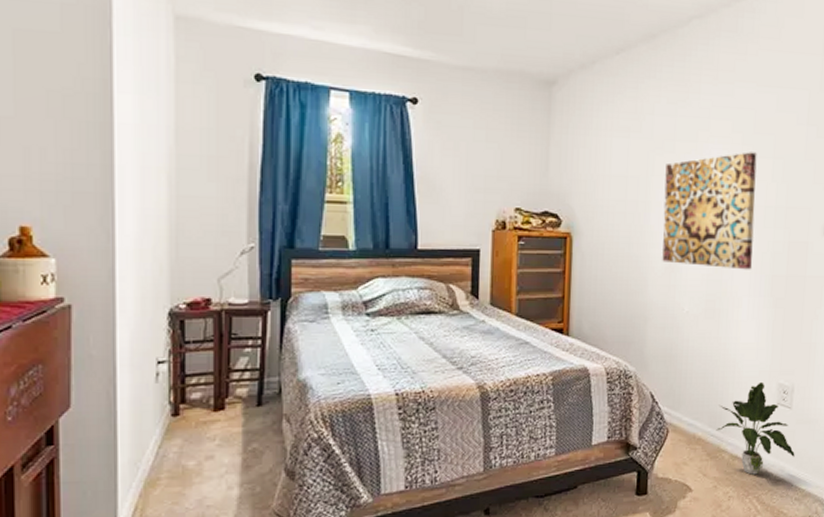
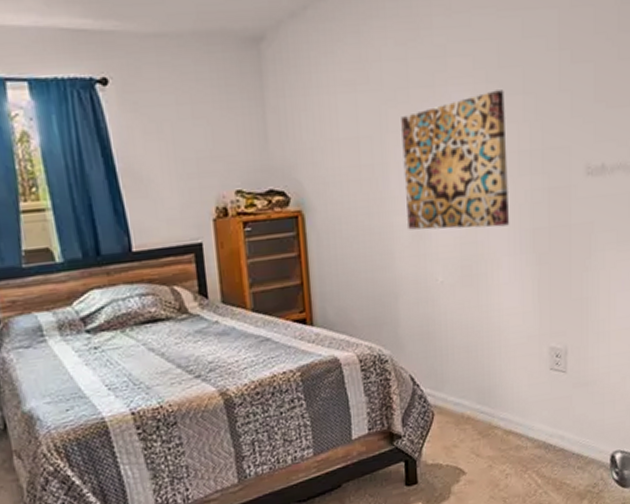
potted plant: present [716,381,795,475] -> none [486,347,574,449]

